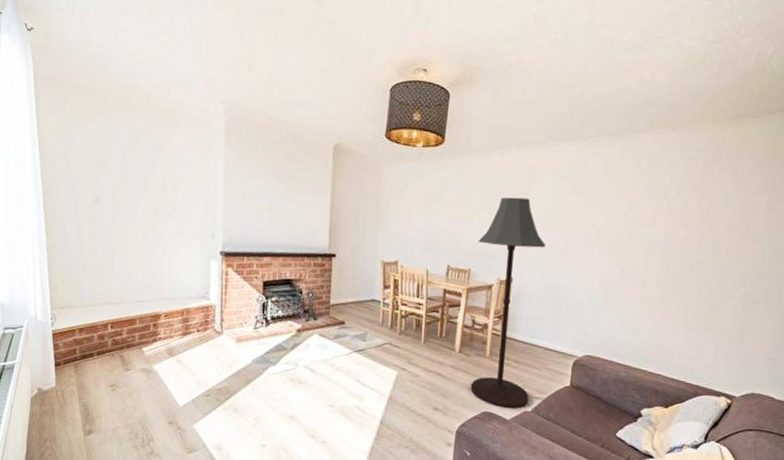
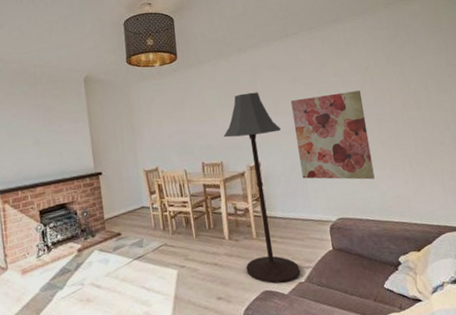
wall art: none [556,215,652,321] -> present [290,90,375,180]

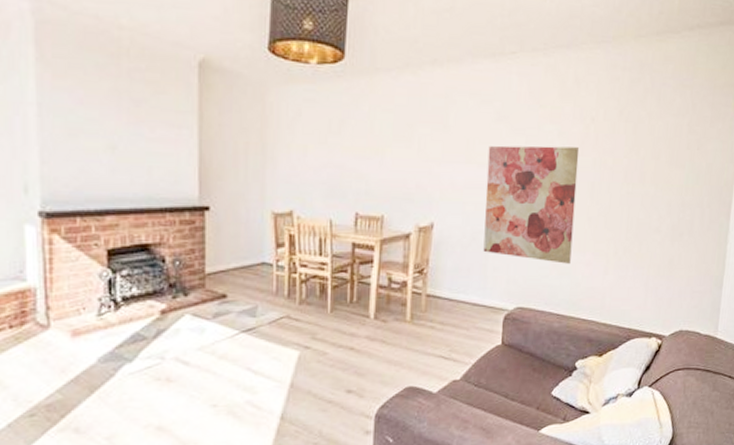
floor lamp: present [223,92,301,284] -> none [390,125,469,380]

